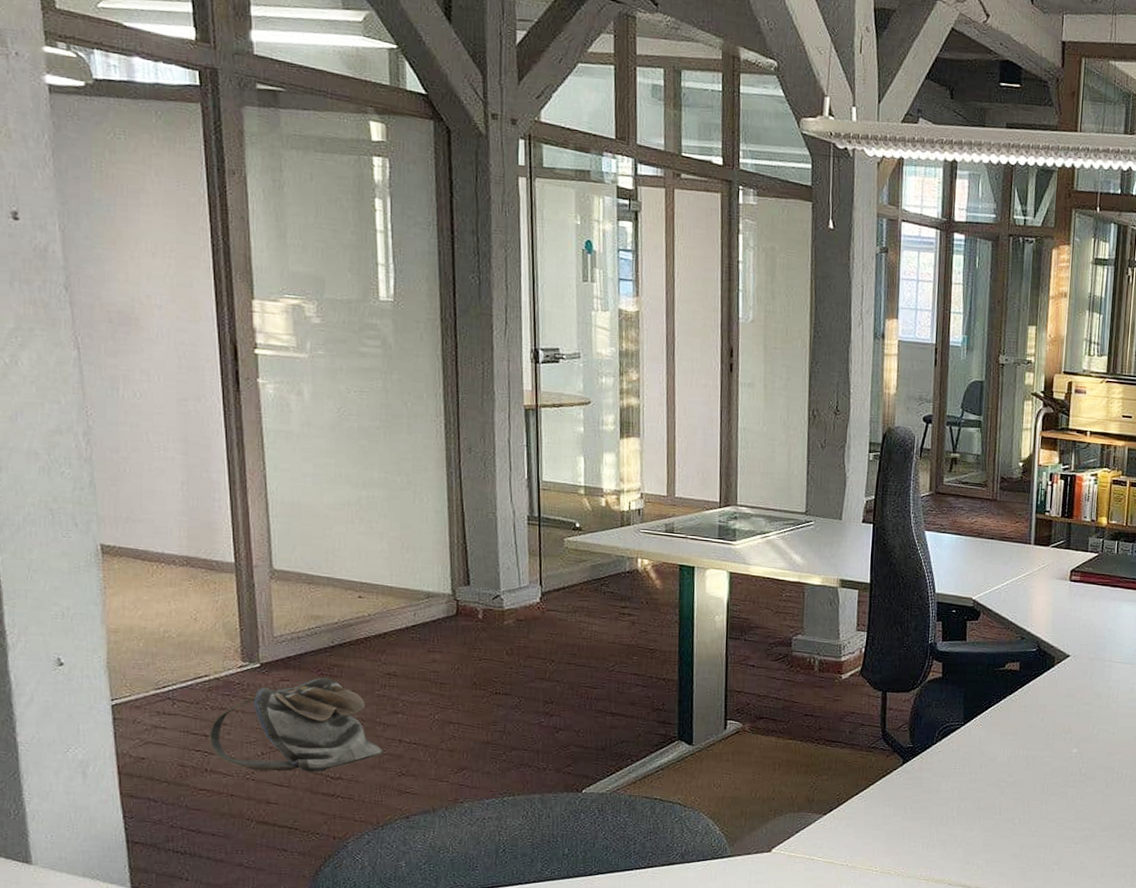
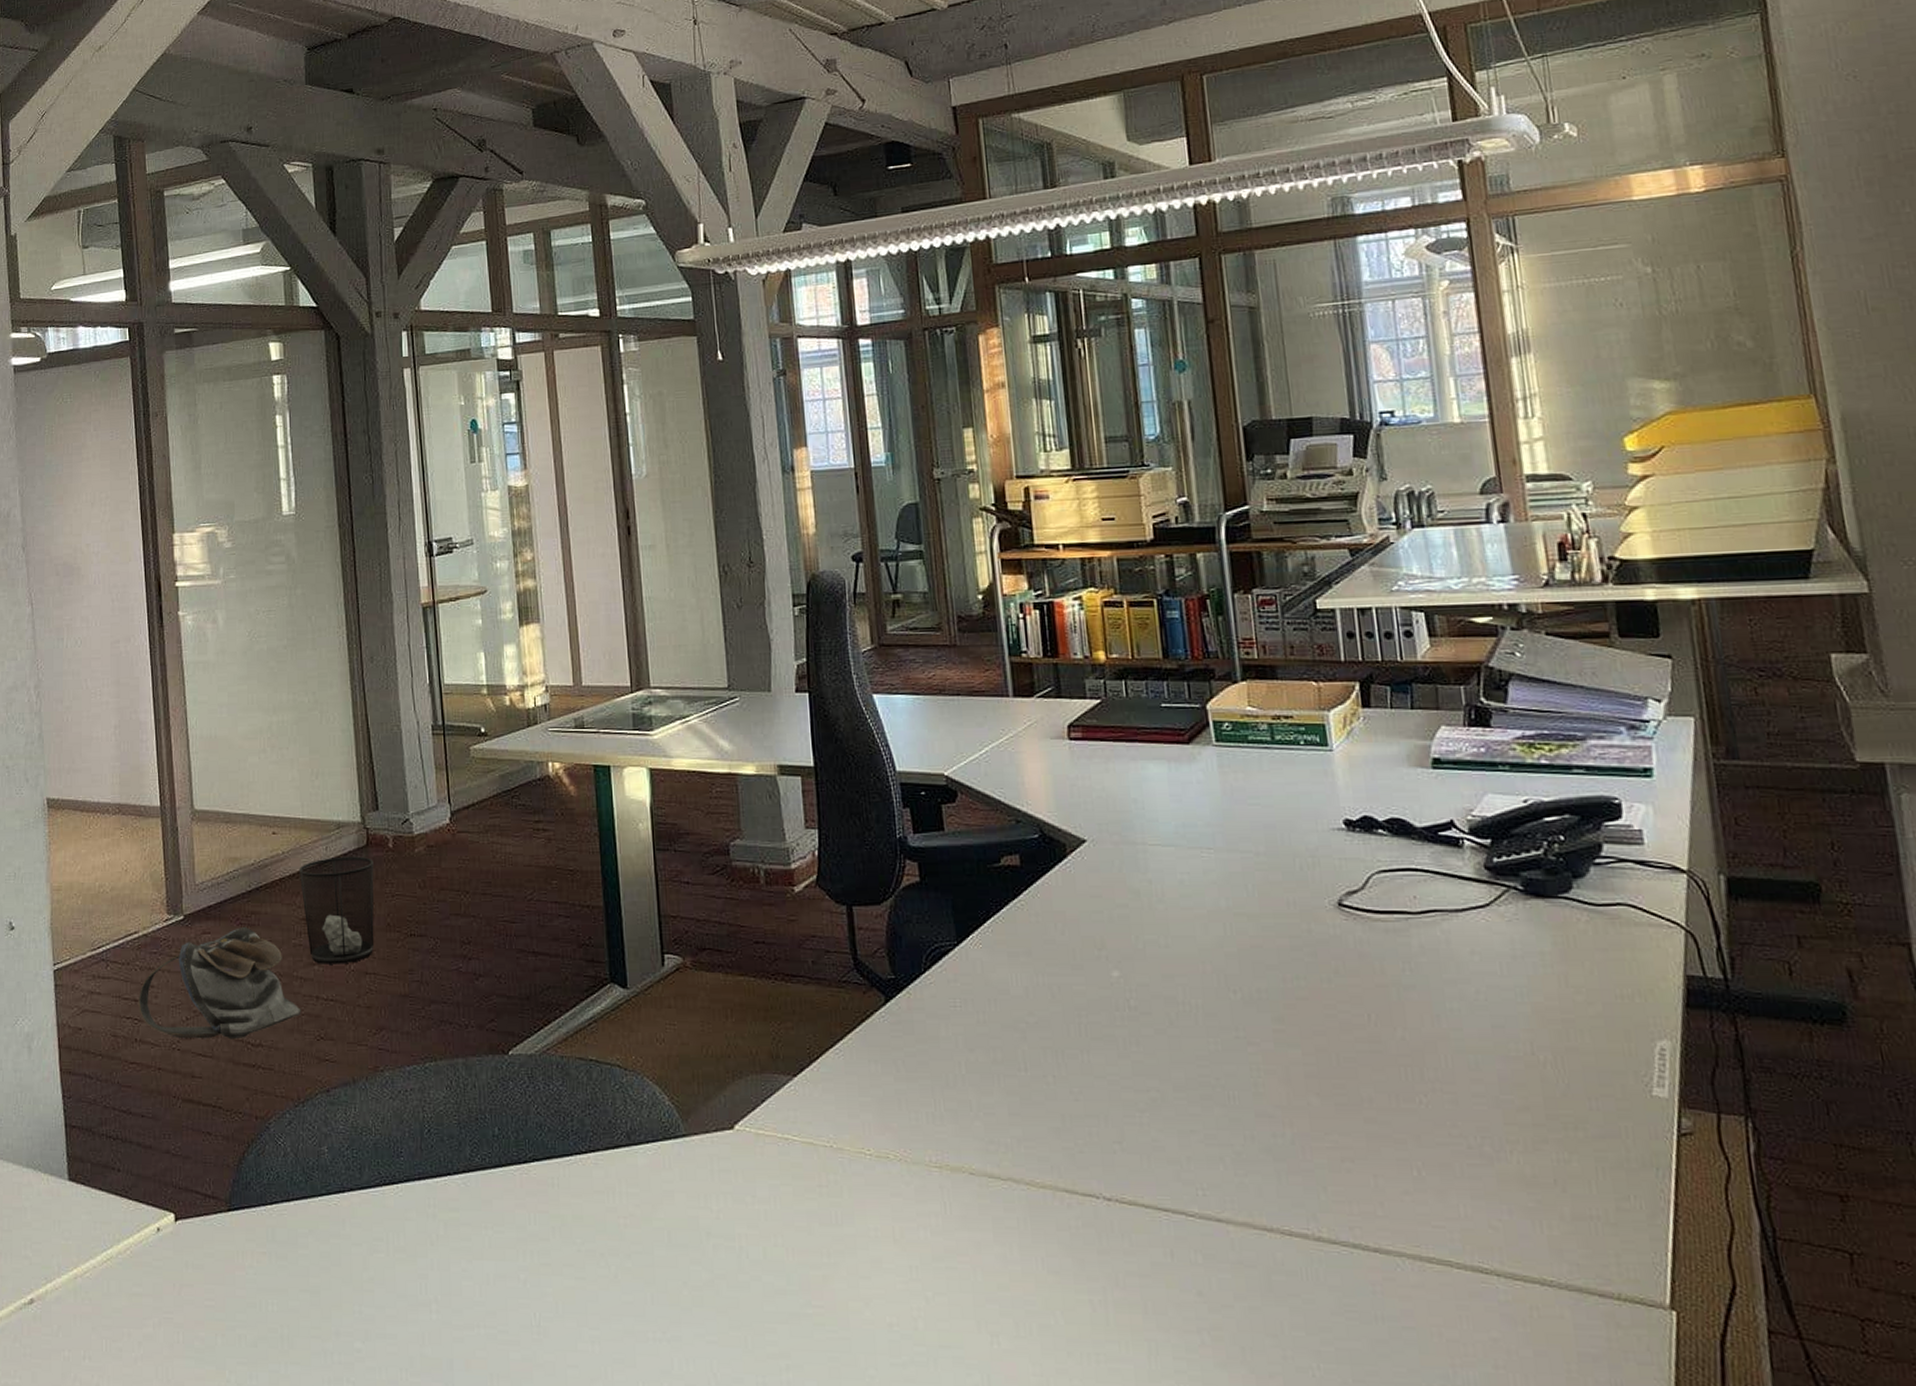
waste bin: none [385,622,462,714] -> present [299,856,375,964]

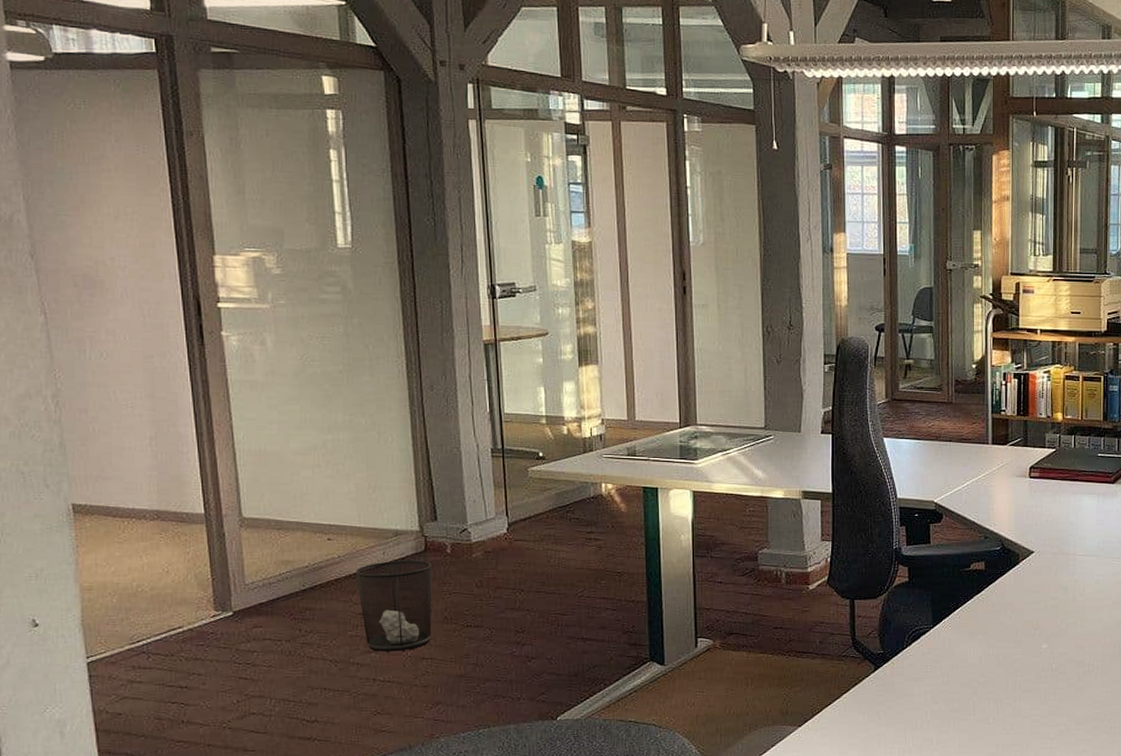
backpack: present [138,926,301,1040] -> none [184,620,358,719]

